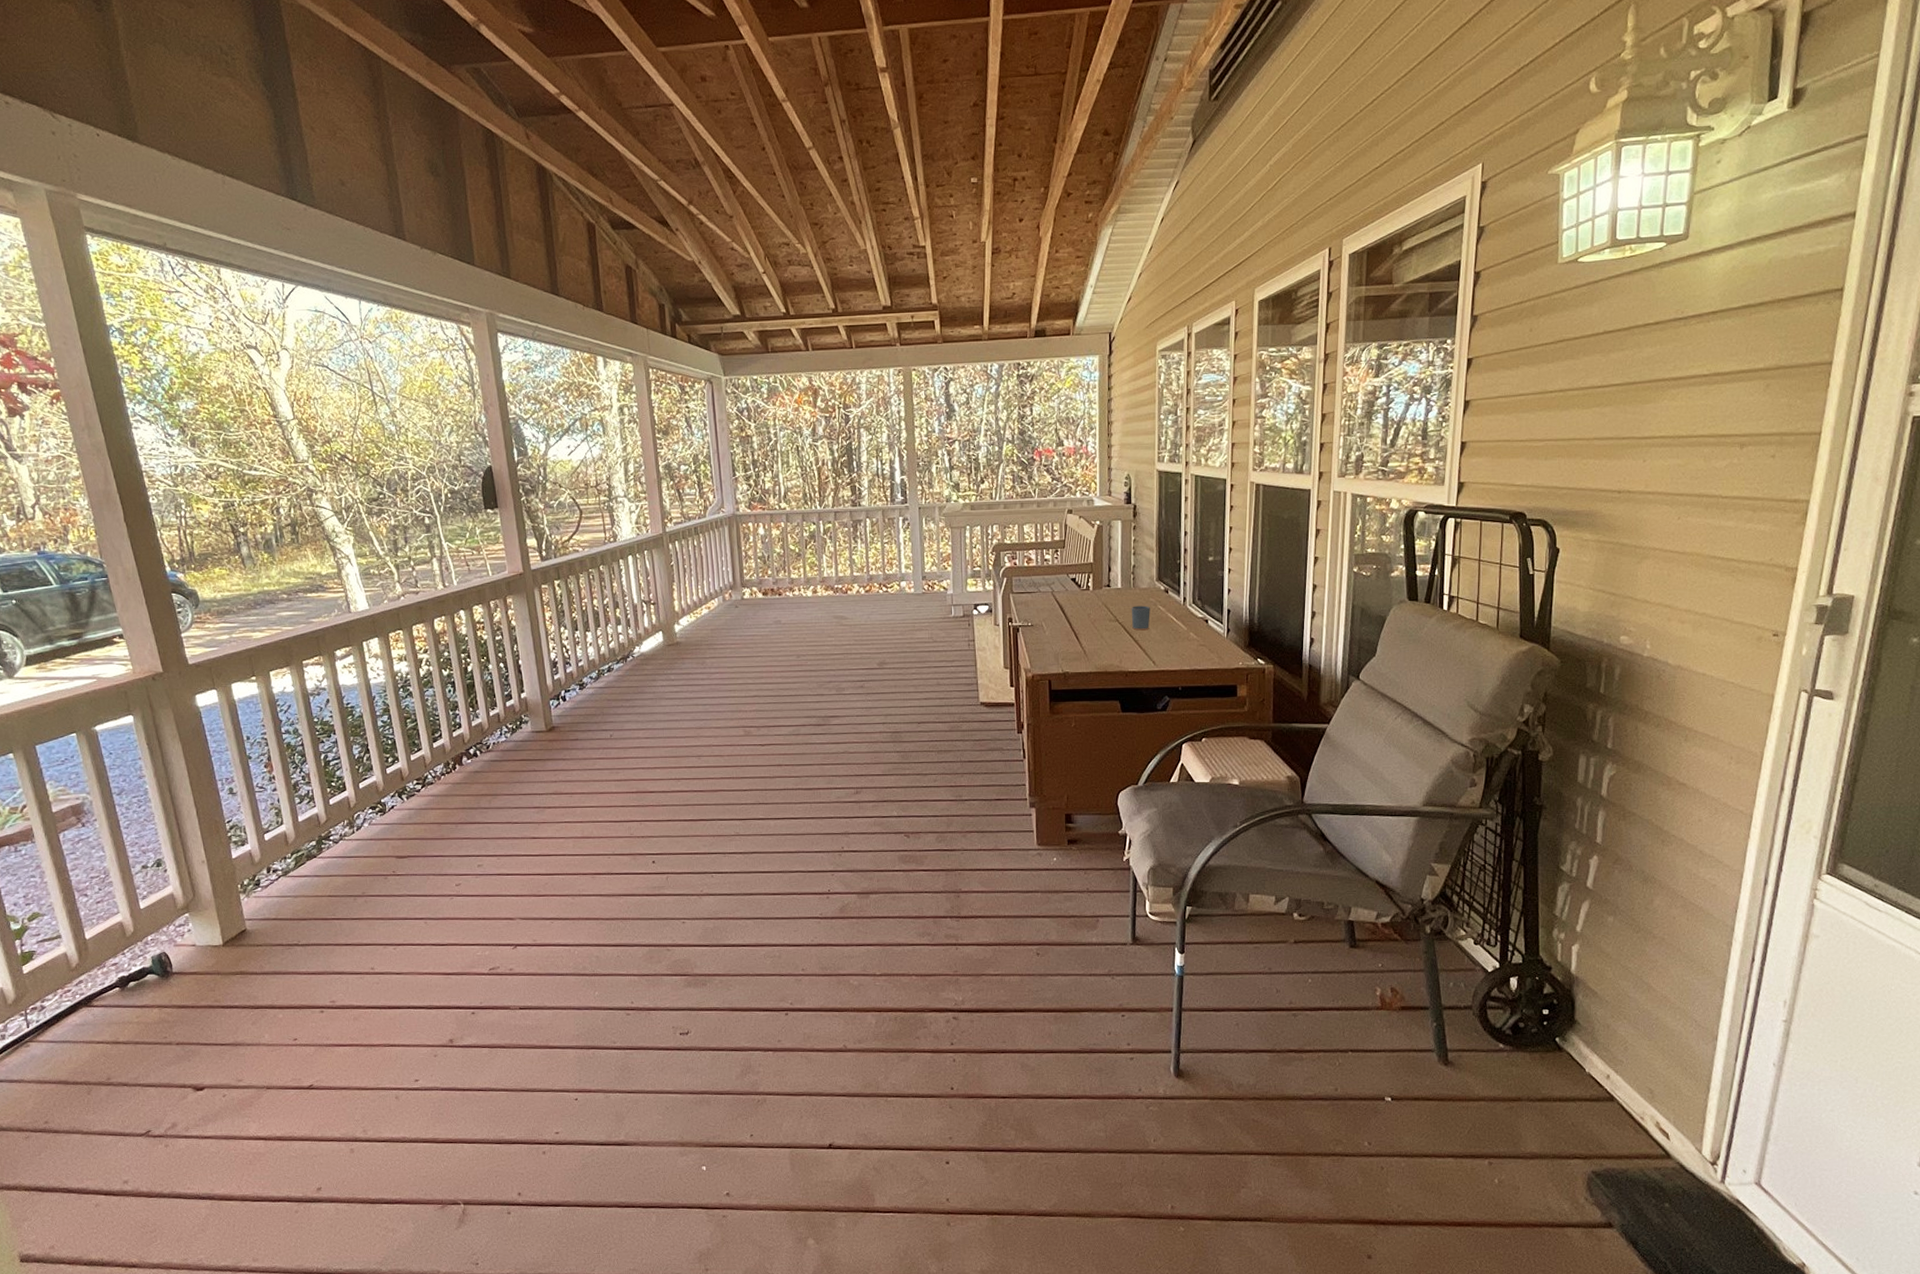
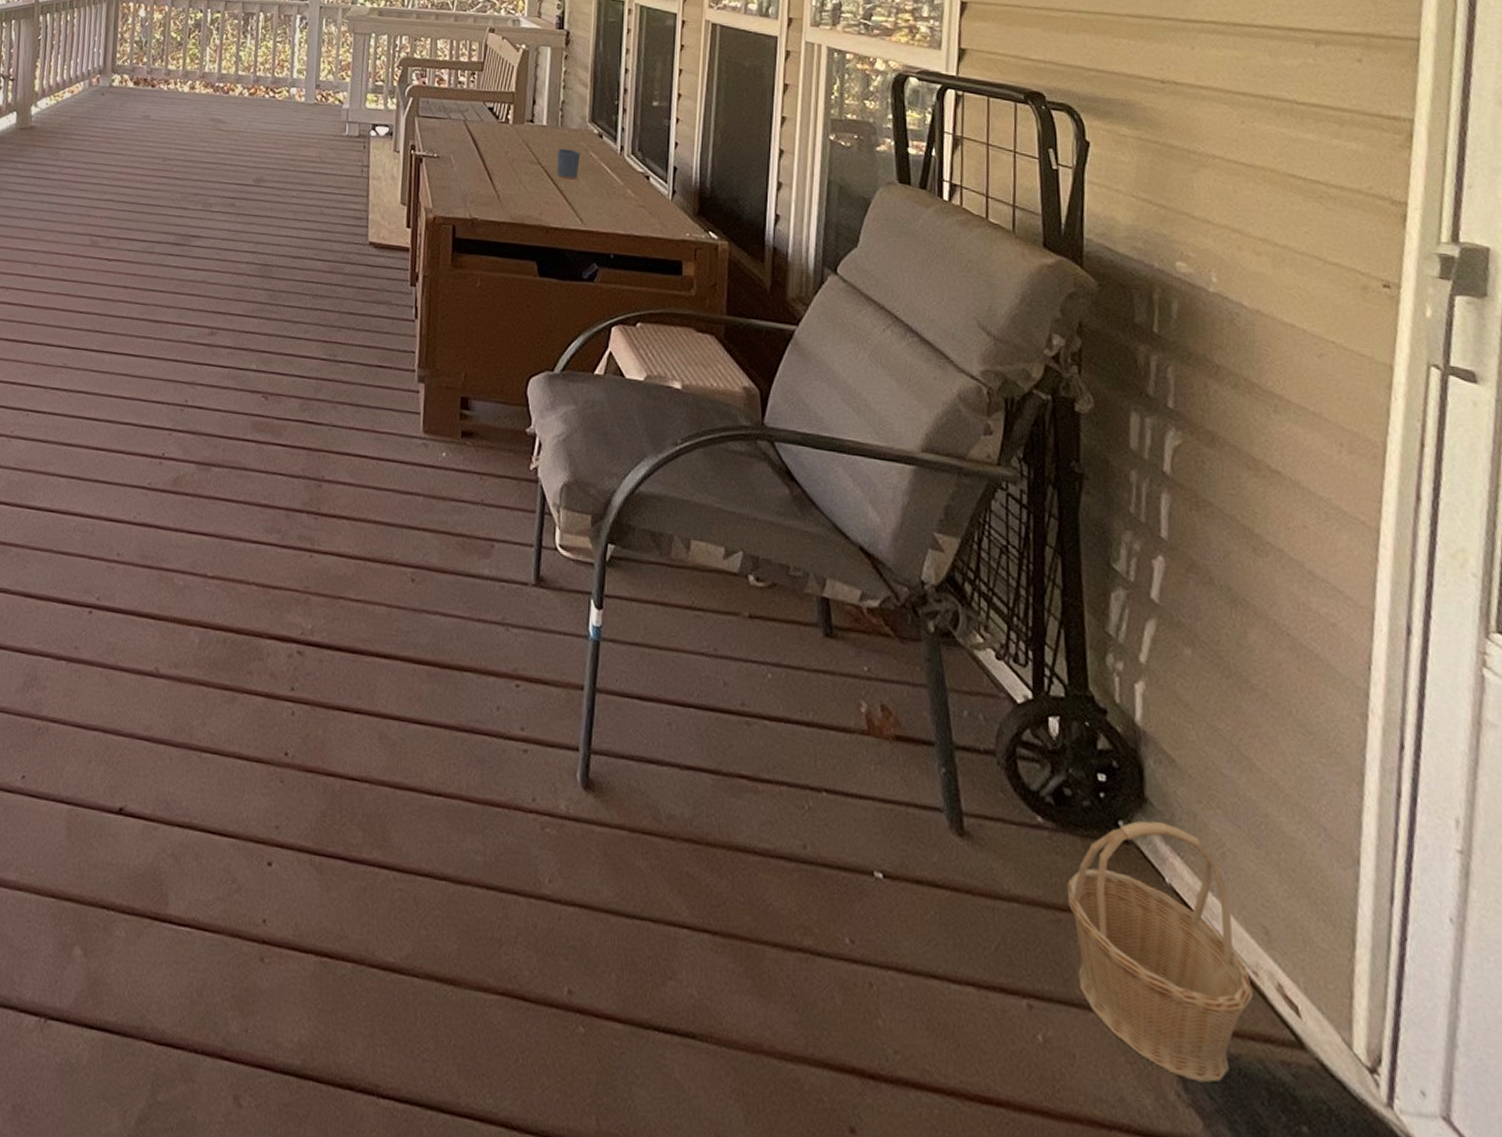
basket: none [1518,1034,1639,1189] -> present [1066,821,1253,1083]

